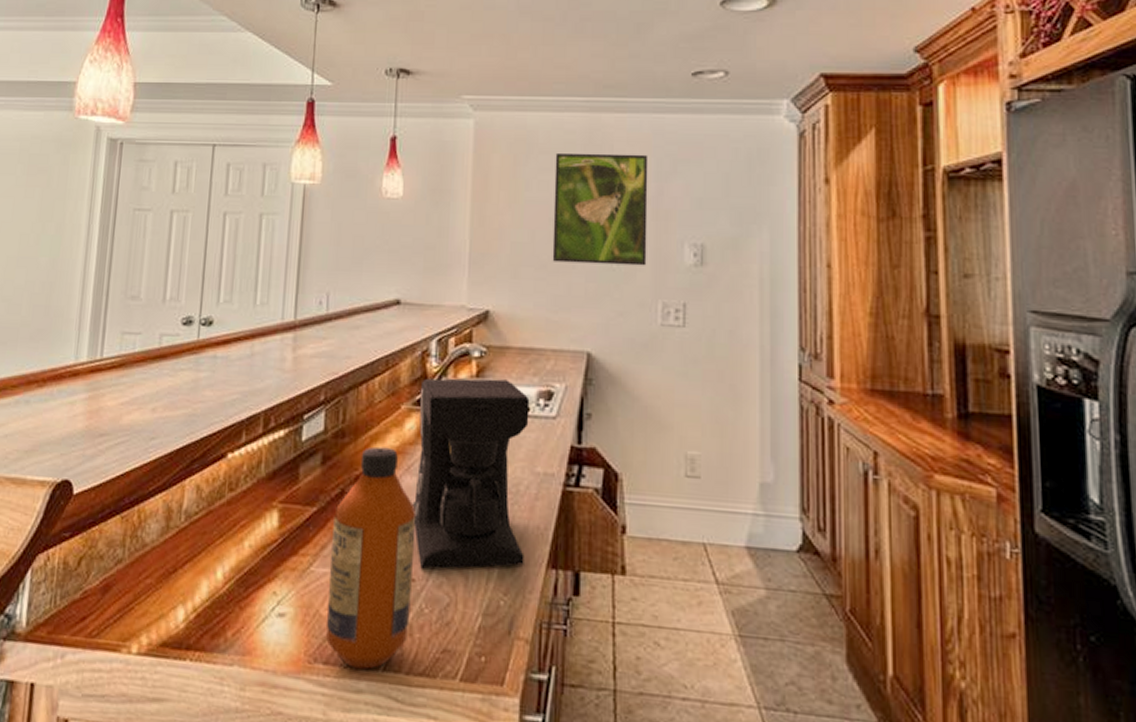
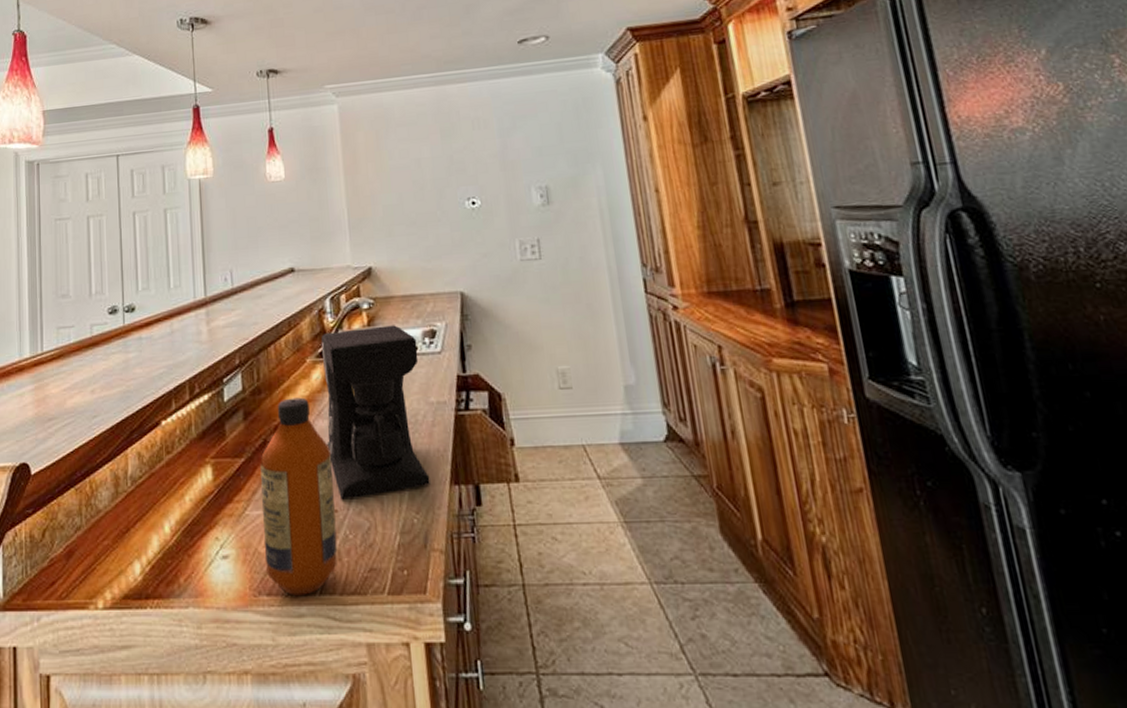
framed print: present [552,152,649,266] -> none [411,115,501,218]

